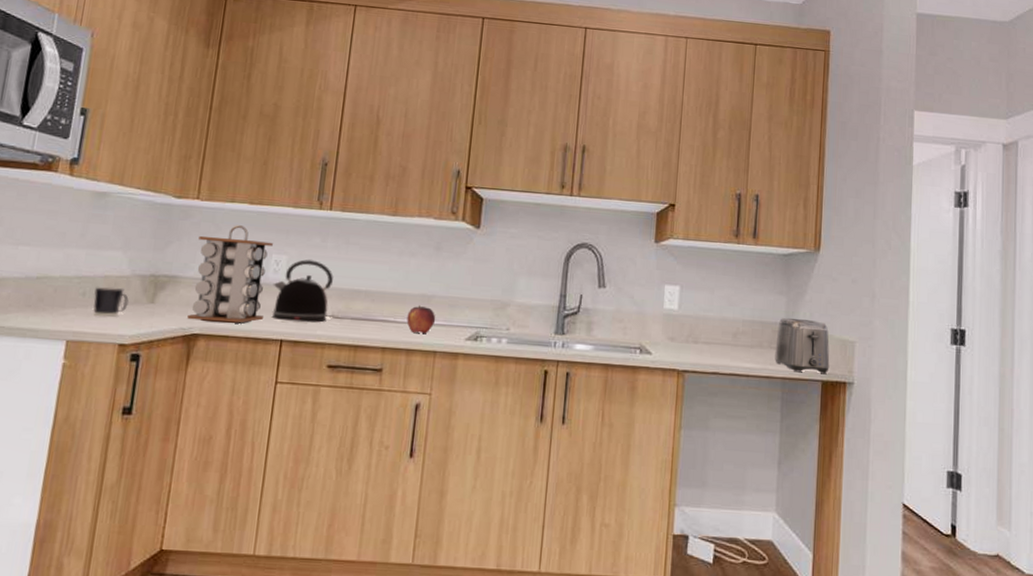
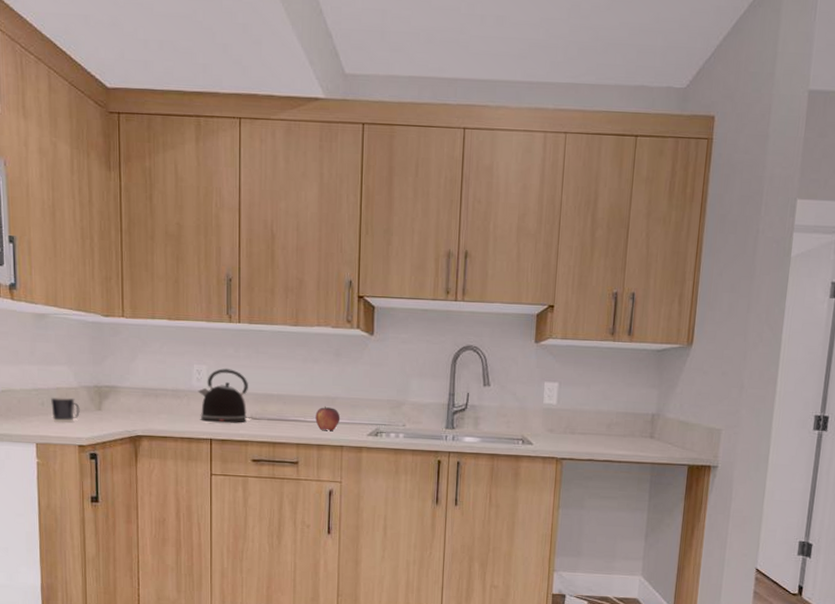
spice rack: present [187,225,273,324] -> none [129,339,194,427]
toaster: present [775,317,830,373] -> none [645,408,697,458]

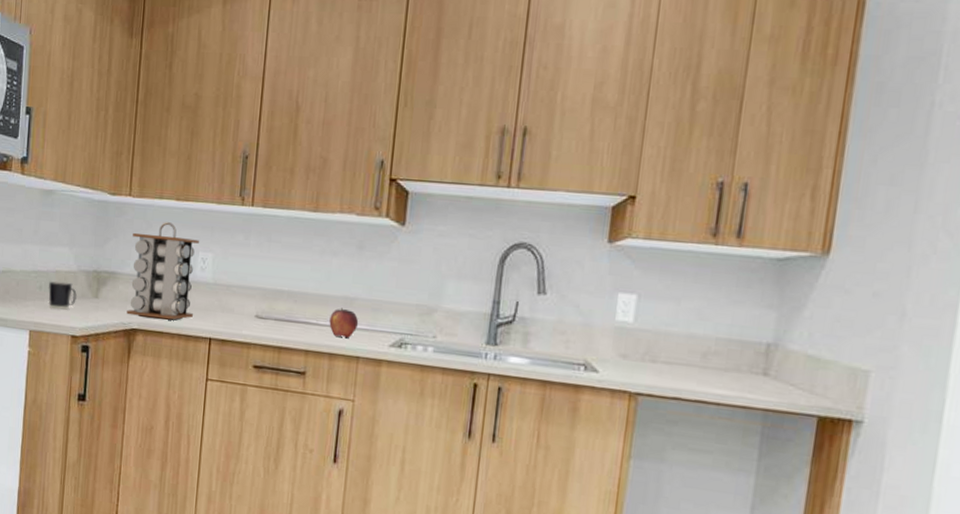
spice rack: none [129,339,194,427] -> present [126,222,199,321]
kettle: present [198,368,250,423] -> none [200,257,257,322]

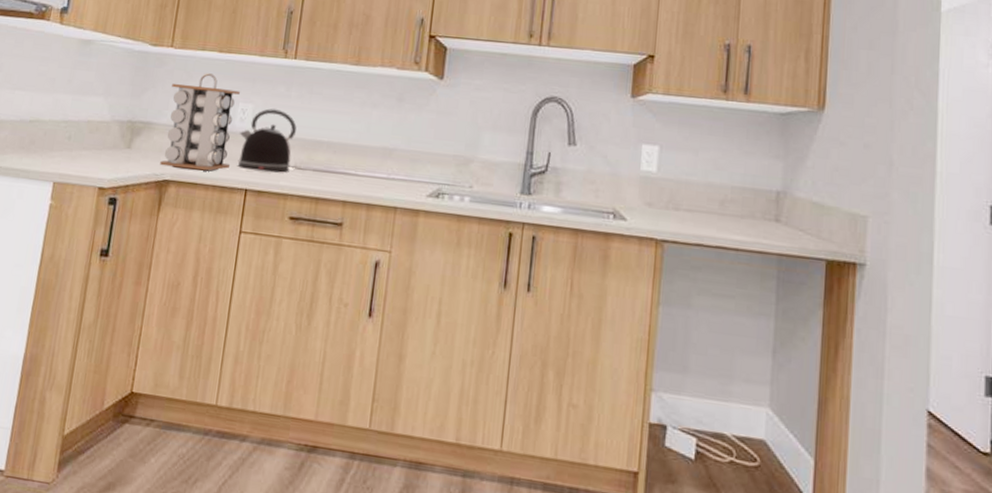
mug: present [48,280,77,310] -> none [77,130,109,161]
kettle: none [200,257,257,322] -> present [237,108,297,173]
fruit: present [329,308,359,339] -> none [367,158,397,189]

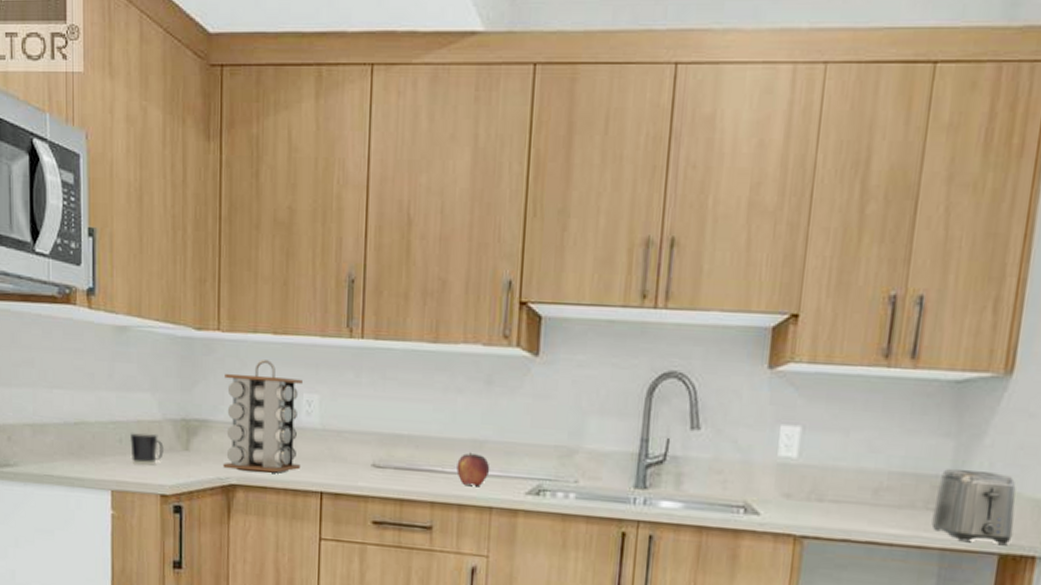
mug: none [77,130,109,161] -> present [129,431,164,465]
kettle: present [237,108,297,173] -> none [307,399,372,472]
fruit: none [367,158,397,189] -> present [456,452,490,487]
toaster: none [769,184,836,252] -> present [931,468,1016,544]

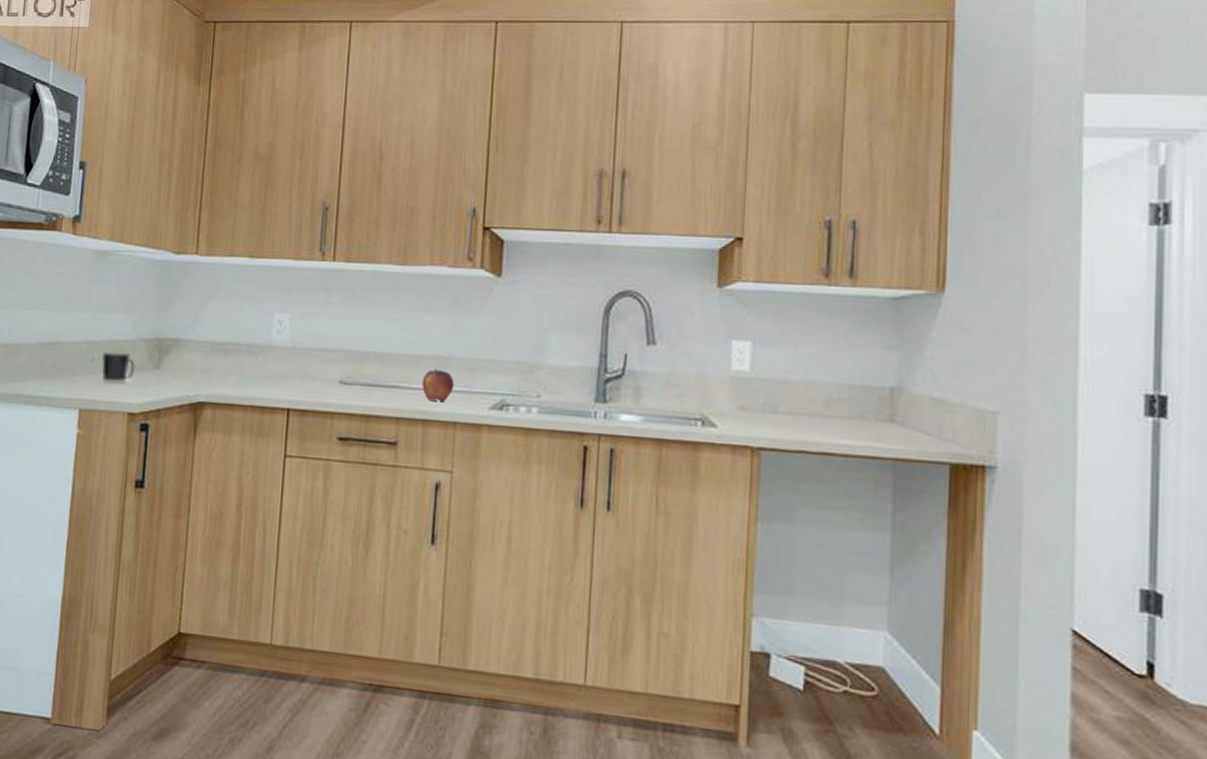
spice rack: present [223,360,302,474] -> none [192,281,275,392]
toaster: present [931,468,1016,544] -> none [883,380,961,454]

